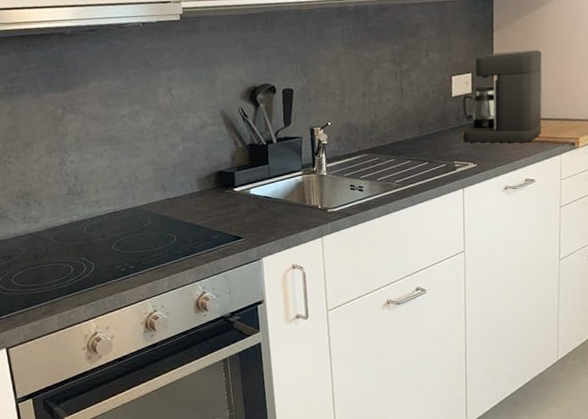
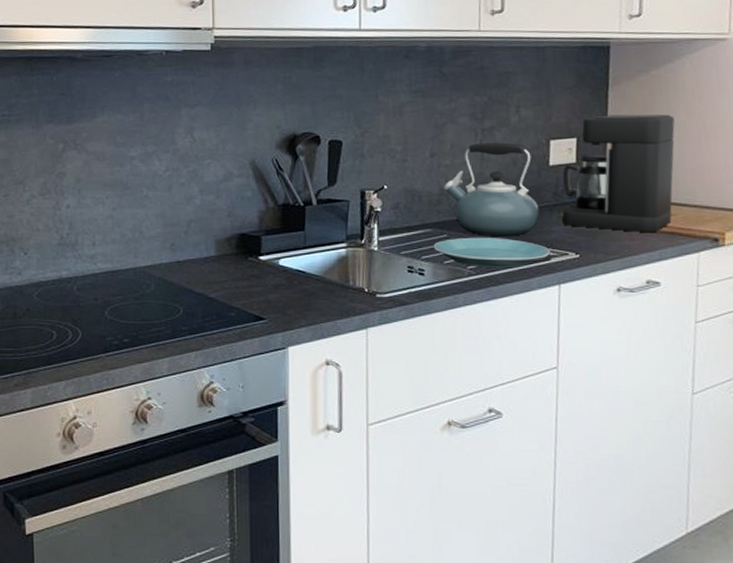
plate: none [368,156,456,181] -> present [433,237,551,269]
kettle: none [374,81,447,156] -> present [444,142,540,236]

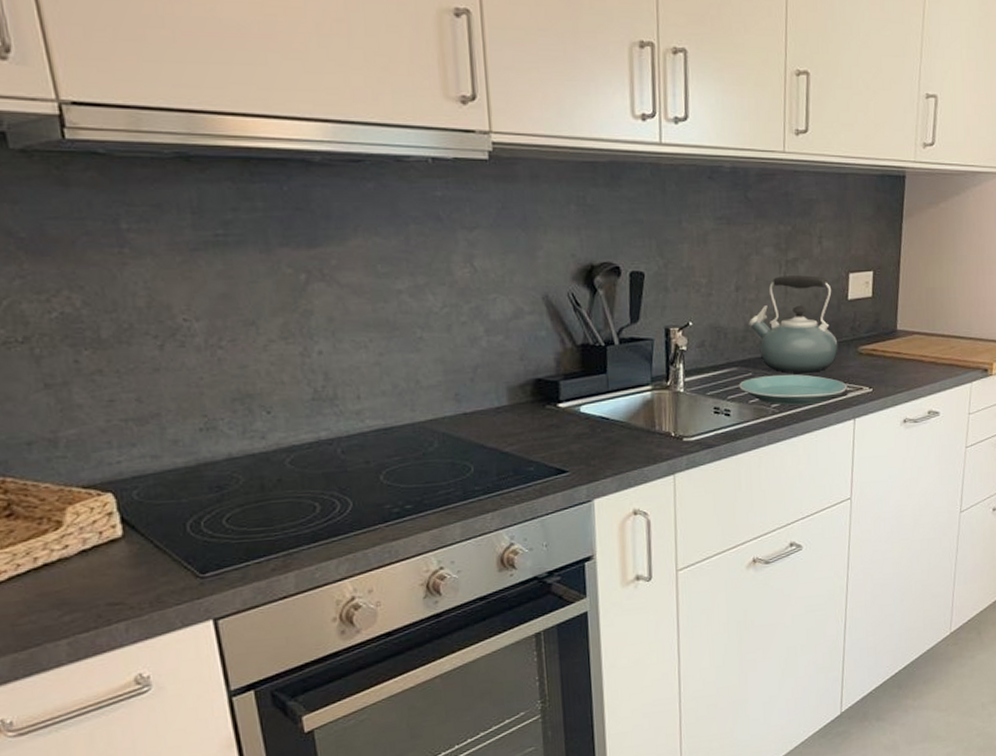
coffee maker: present [562,114,675,233] -> none [858,247,958,366]

